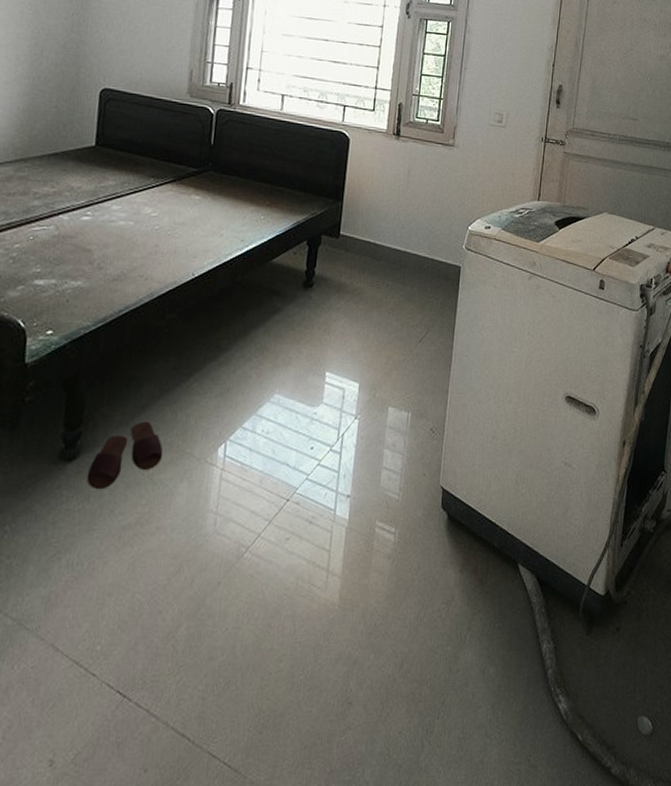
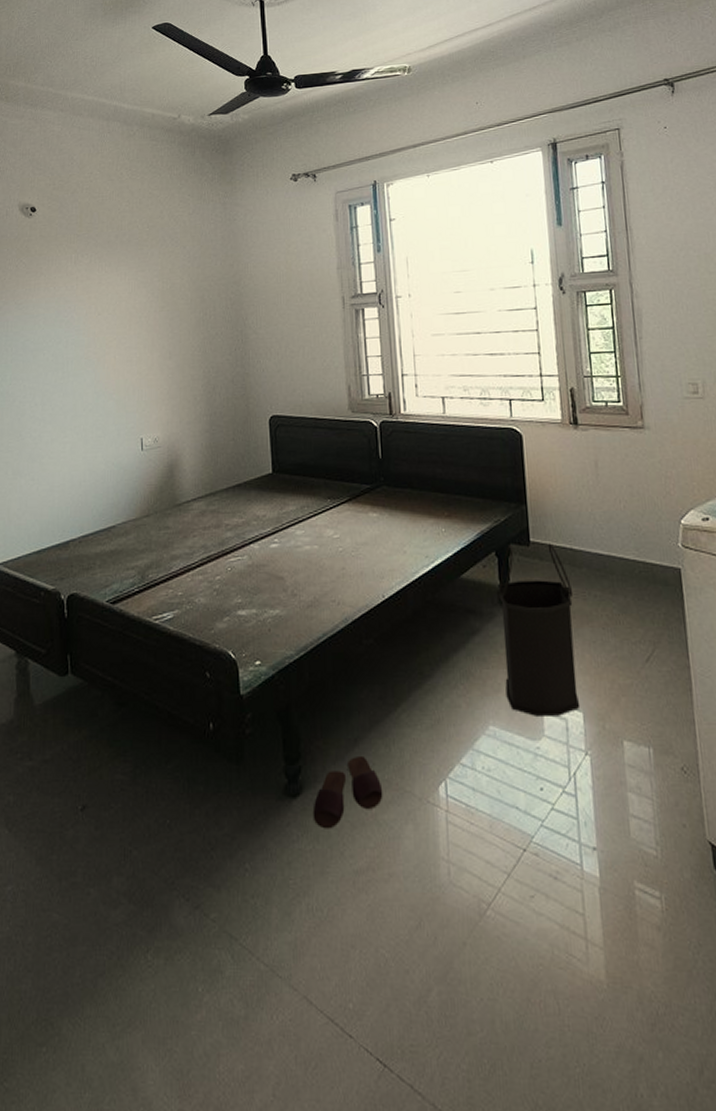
basket: none [294,235,370,386] -> present [496,543,581,716]

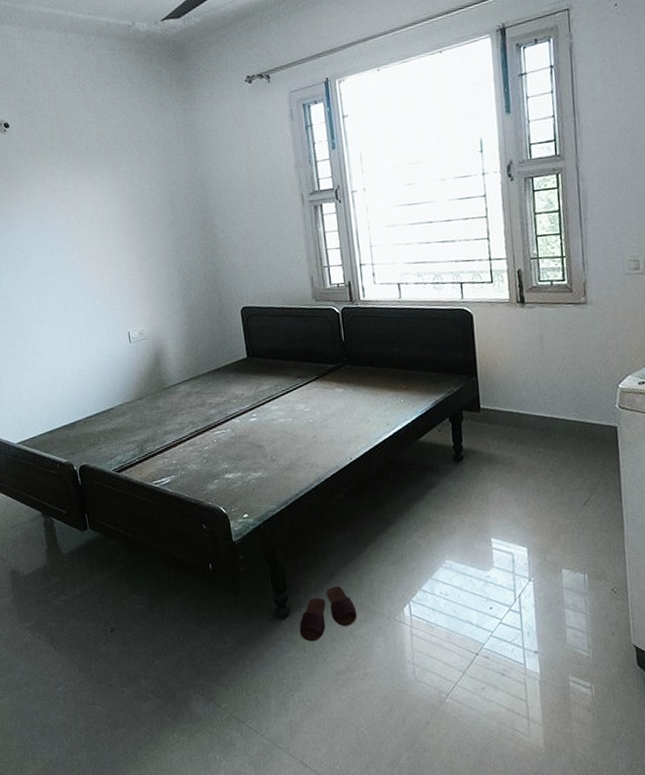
basket: present [496,543,581,716] -> none [450,409,525,552]

